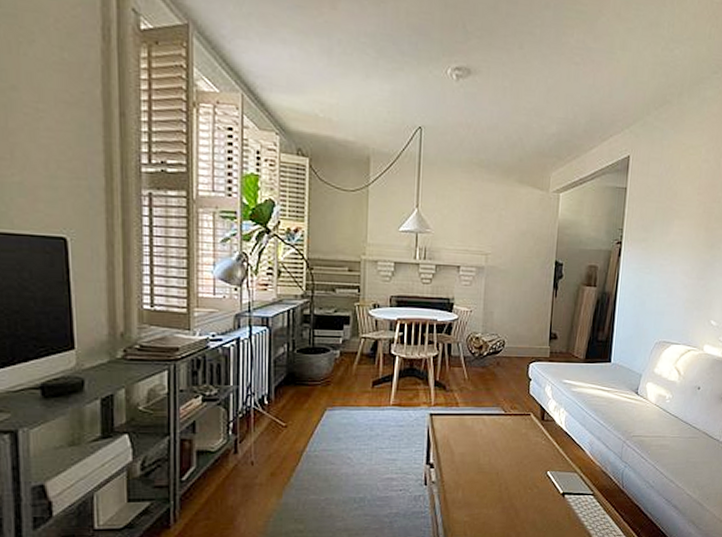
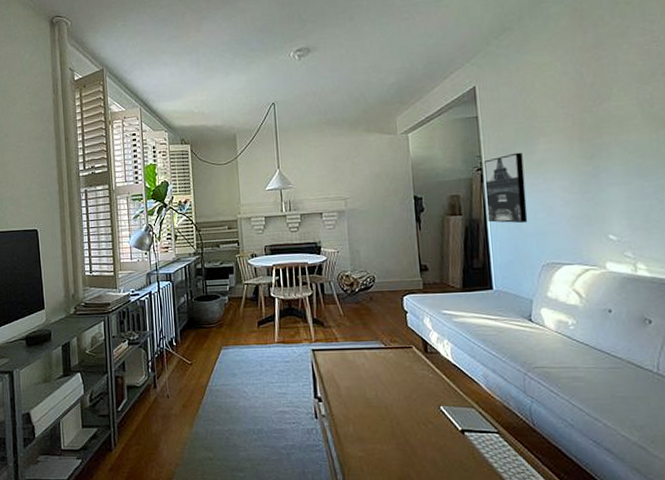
wall art: none [618,231,658,302] -> present [483,152,528,224]

